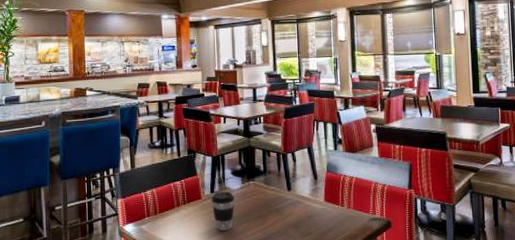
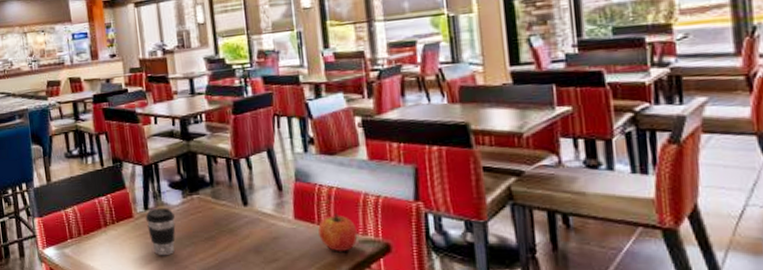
apple: none [341,197,369,227] -> present [318,213,358,251]

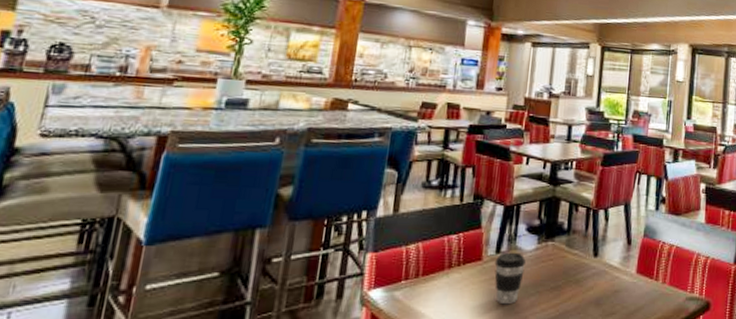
apple: present [318,213,358,251] -> none [654,270,687,307]

